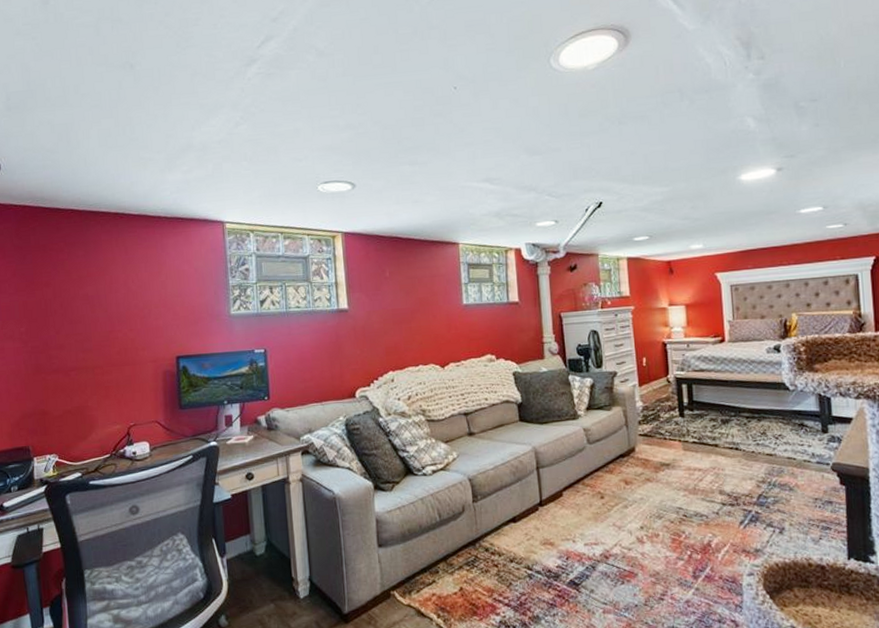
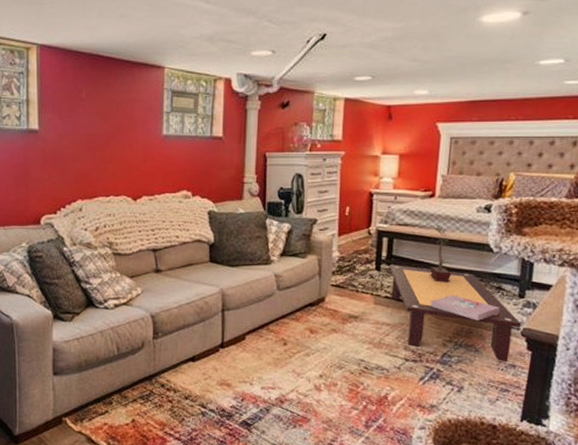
coffee table: none [692,410,830,499] -> present [389,265,522,362]
potted plant: none [731,368,754,424] -> present [429,224,453,283]
decorative box: none [737,435,807,459] -> present [430,295,500,321]

